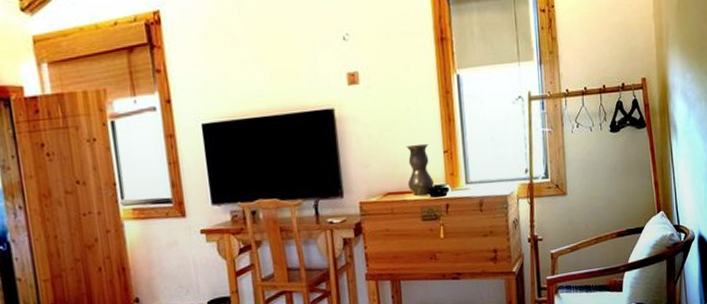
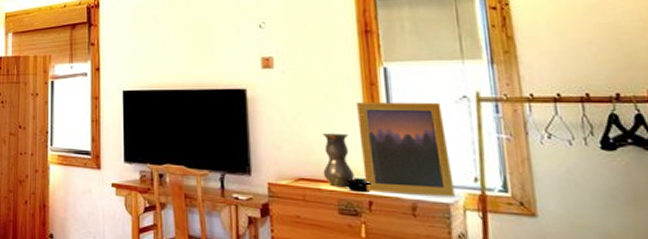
picture frame: none [435,104,511,196] -> present [357,102,455,197]

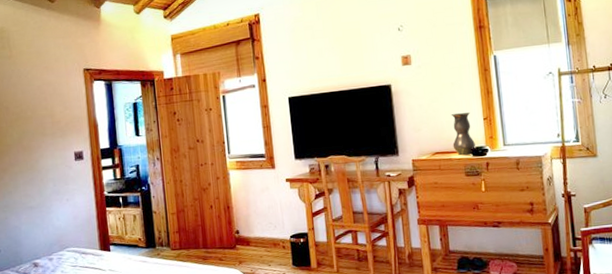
picture frame: present [357,102,455,197] -> none [475,79,545,156]

